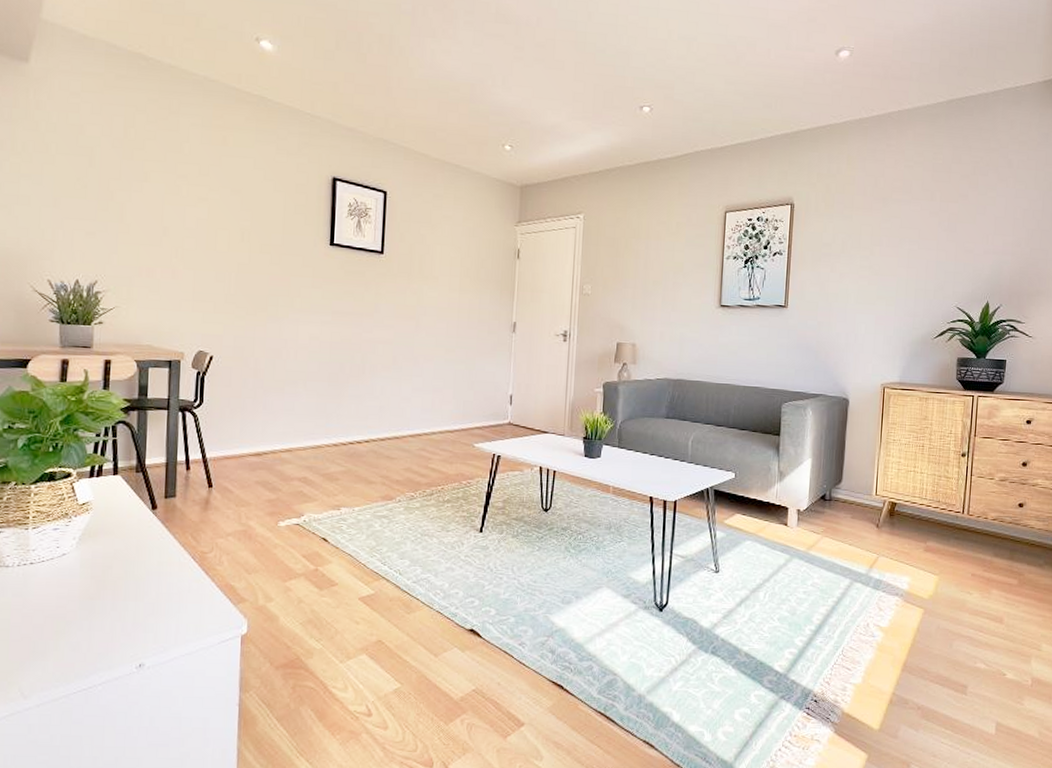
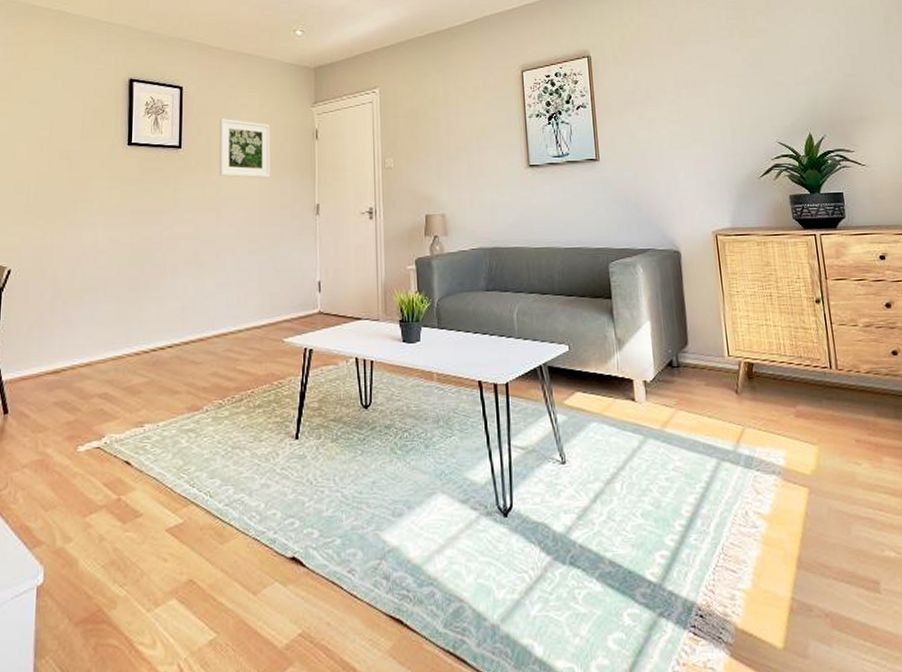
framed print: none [420,227,473,292] -> present [219,118,270,178]

